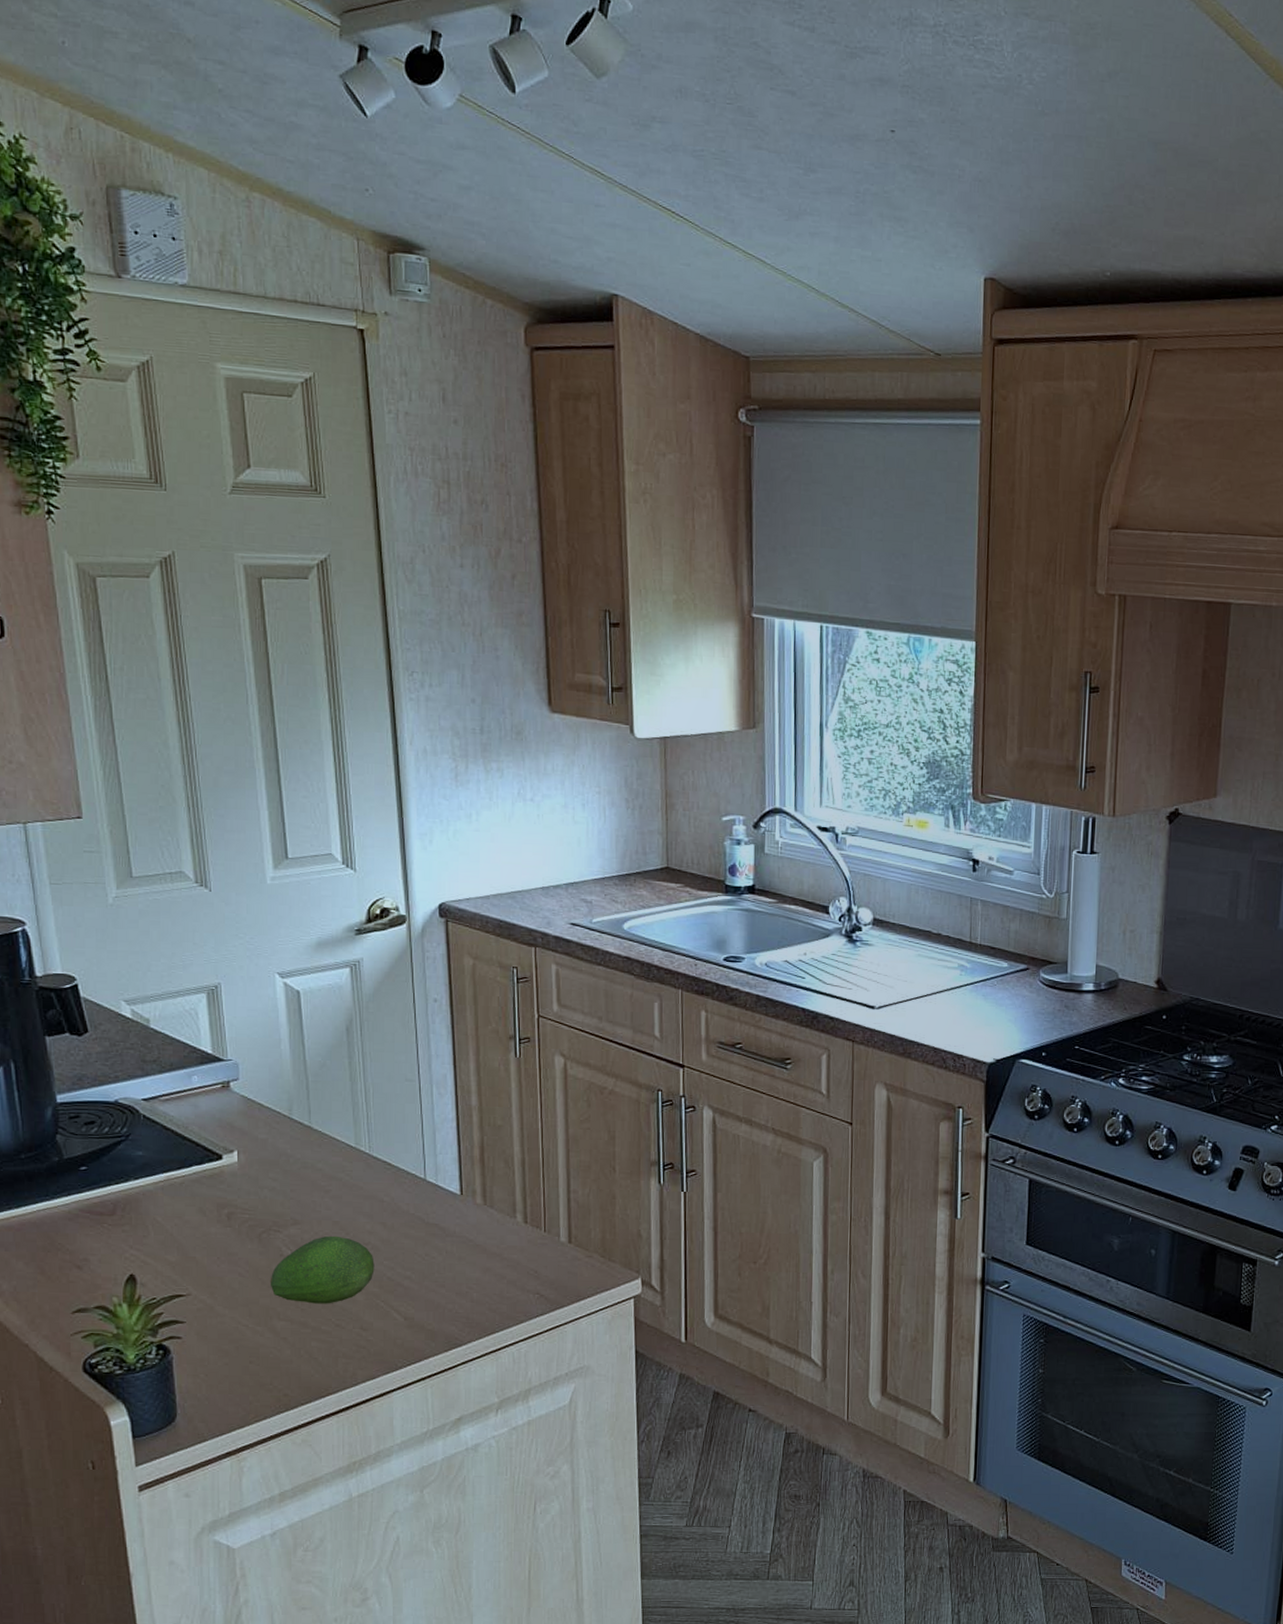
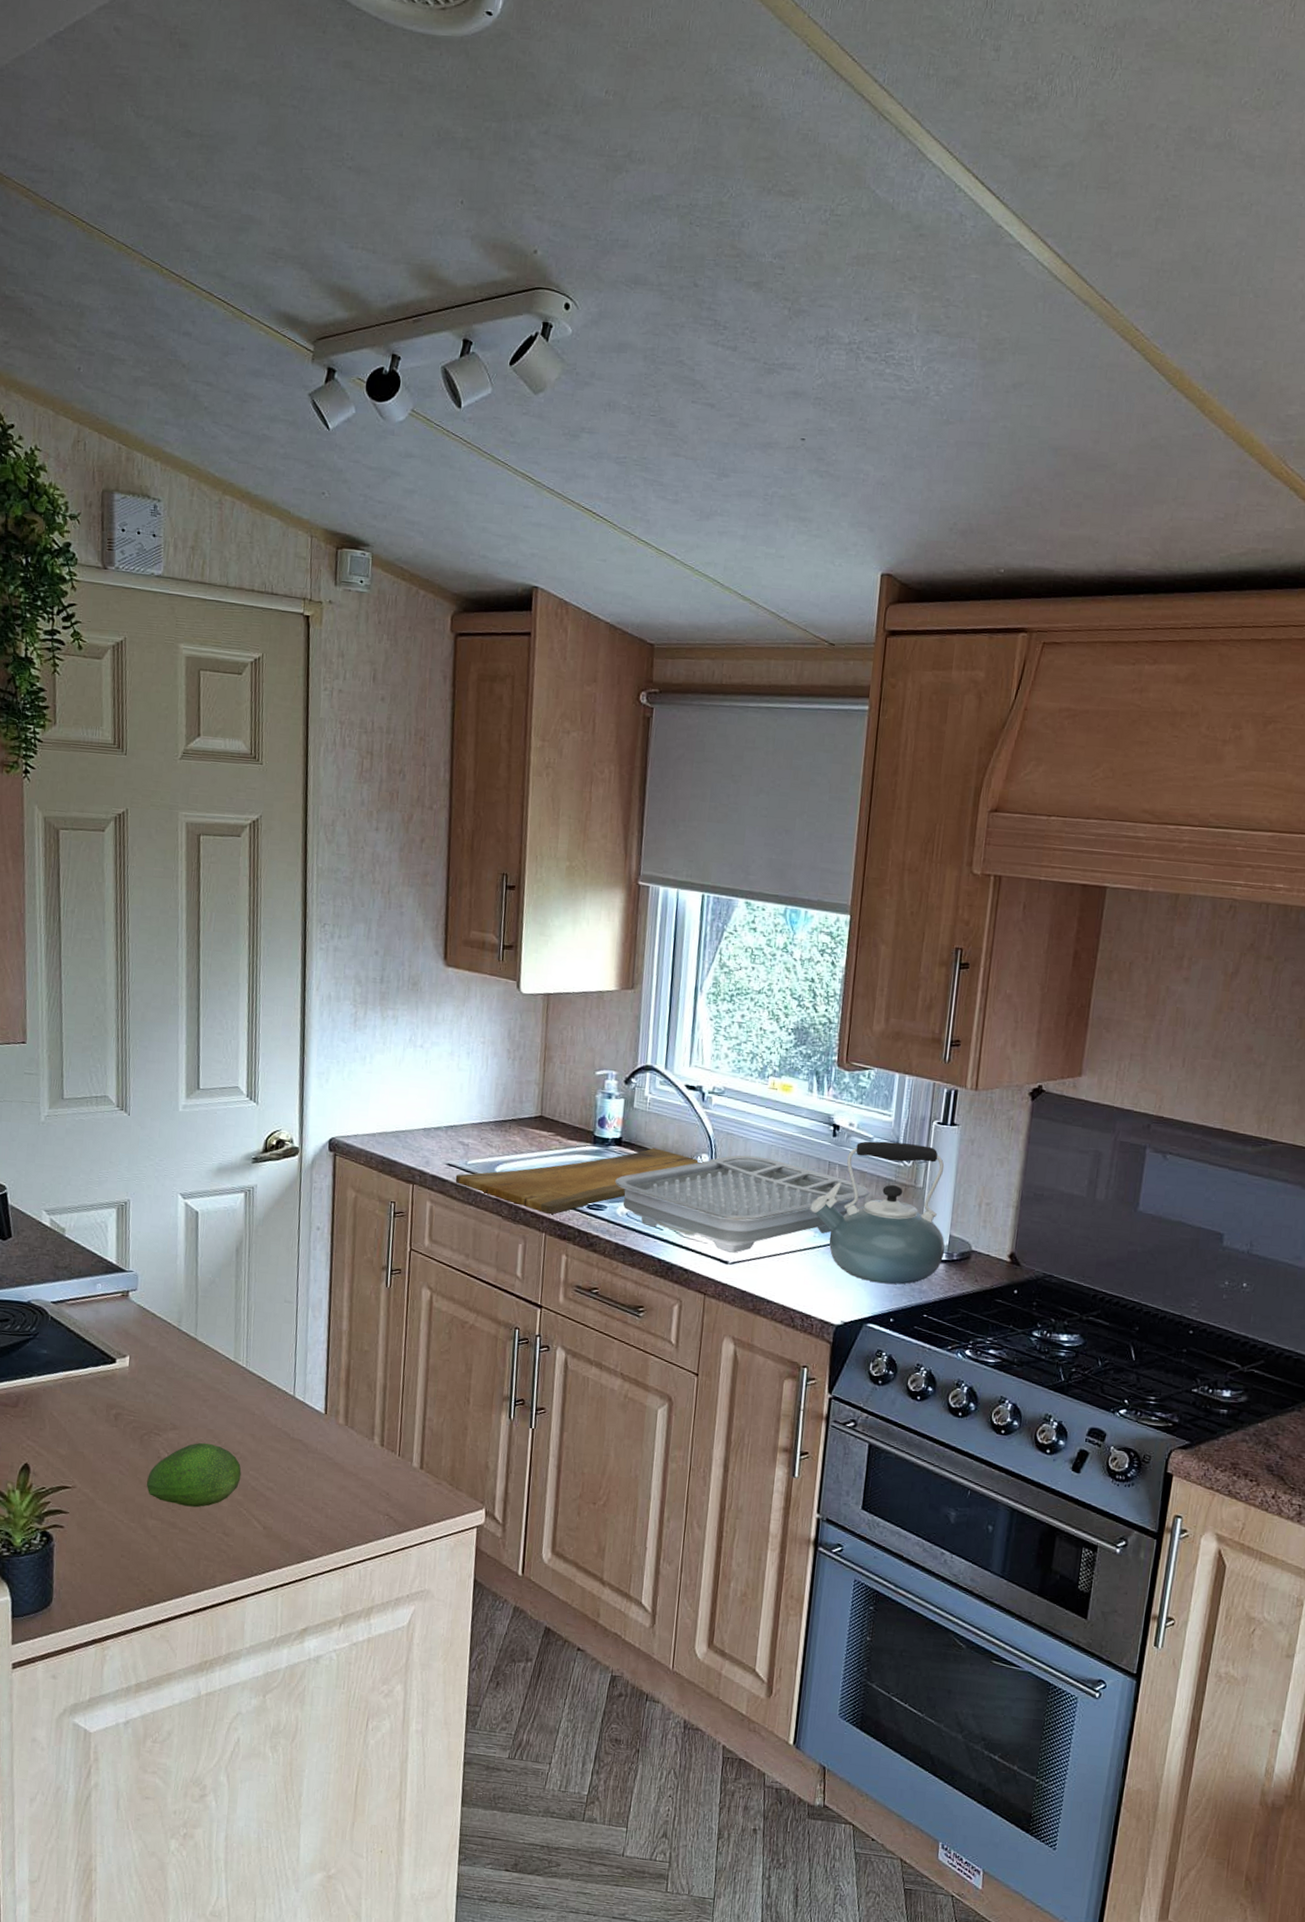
cutting board: none [580,894,842,970] -> present [455,1148,704,1215]
dish rack: none [751,896,1014,997] -> present [615,1155,870,1253]
kettle: none [953,874,1093,1018] -> present [809,1141,945,1284]

